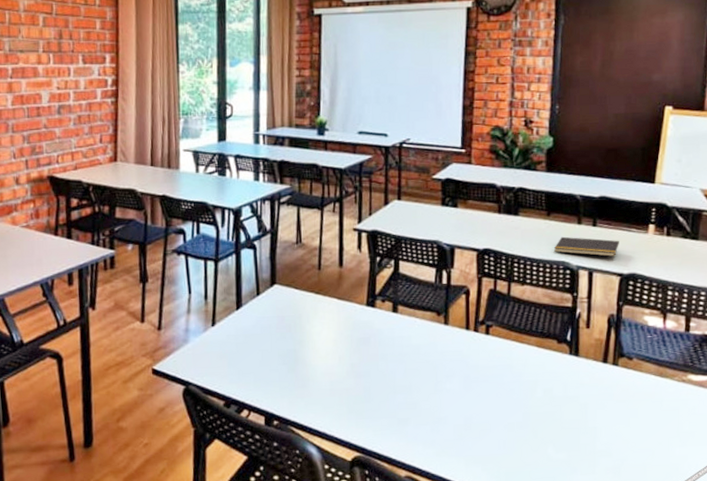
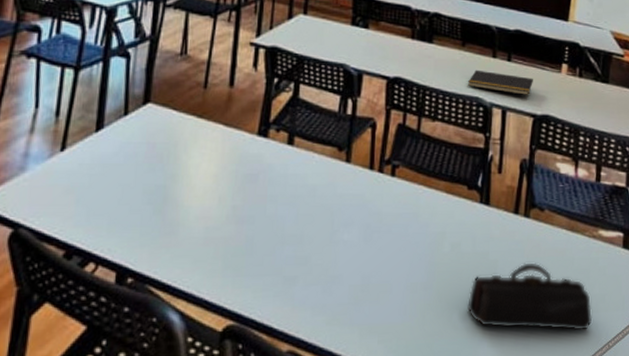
pencil case: none [561,404,682,462] -> present [467,262,593,331]

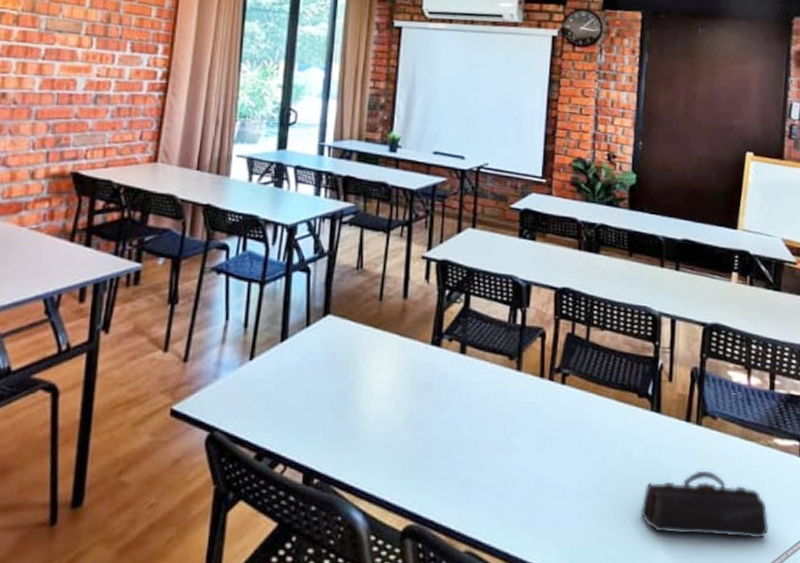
notepad: present [468,69,533,95] -> none [636,279,702,304]

